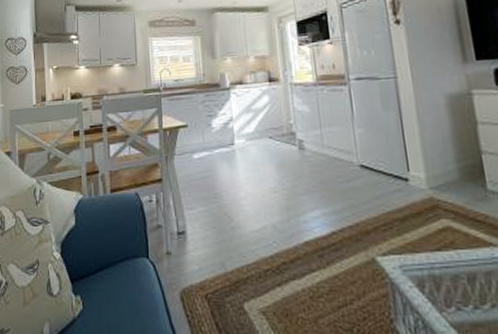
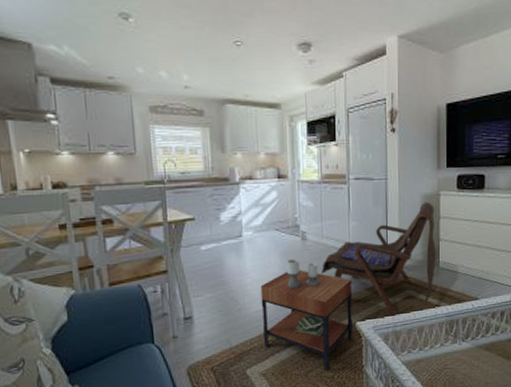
side table: none [255,171,374,320] -> present [260,258,353,371]
armchair: none [325,103,482,257] -> present [321,202,436,319]

